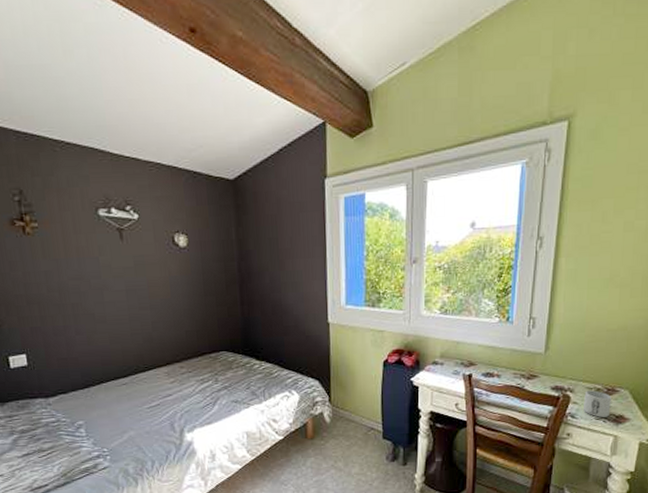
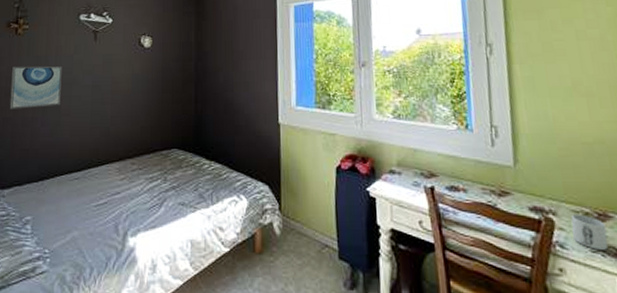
wall art: none [29,270,93,318] -> present [9,66,62,109]

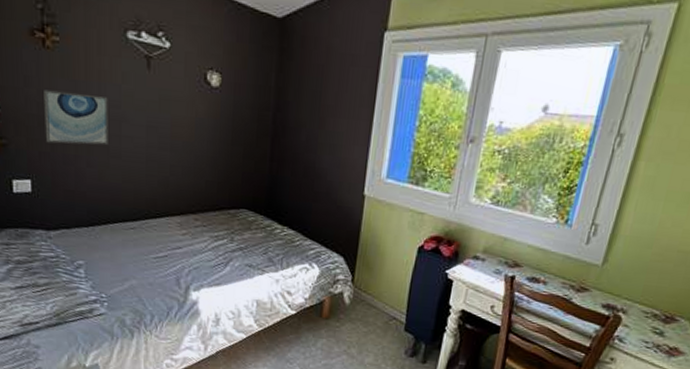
mug: present [570,214,608,250] -> none [633,314,669,347]

